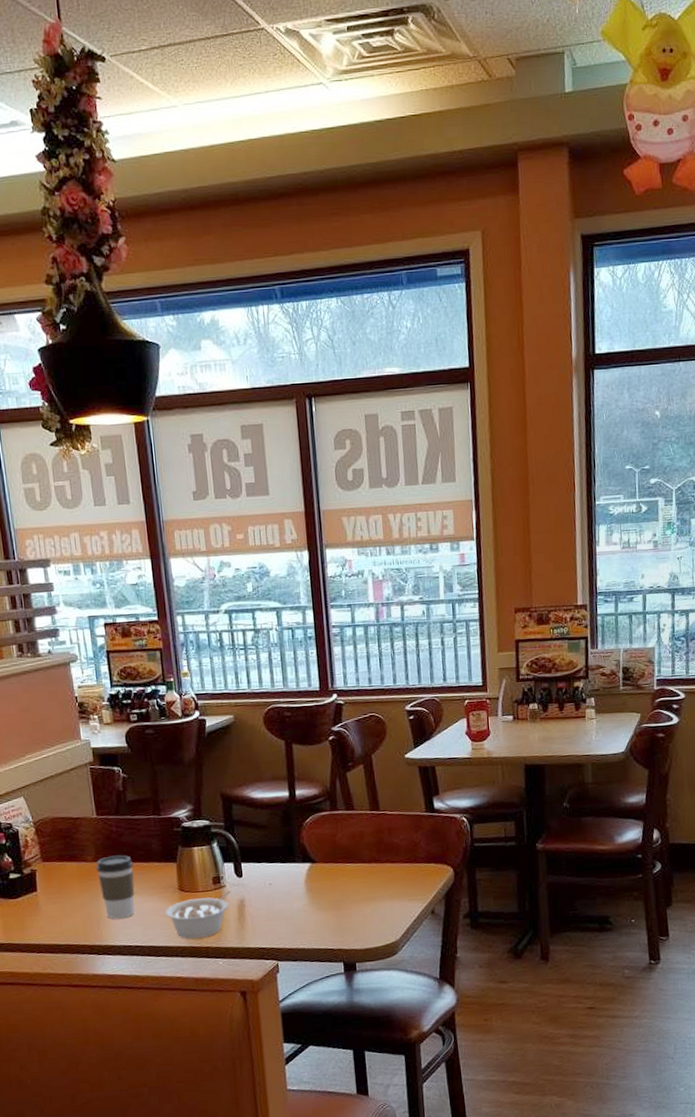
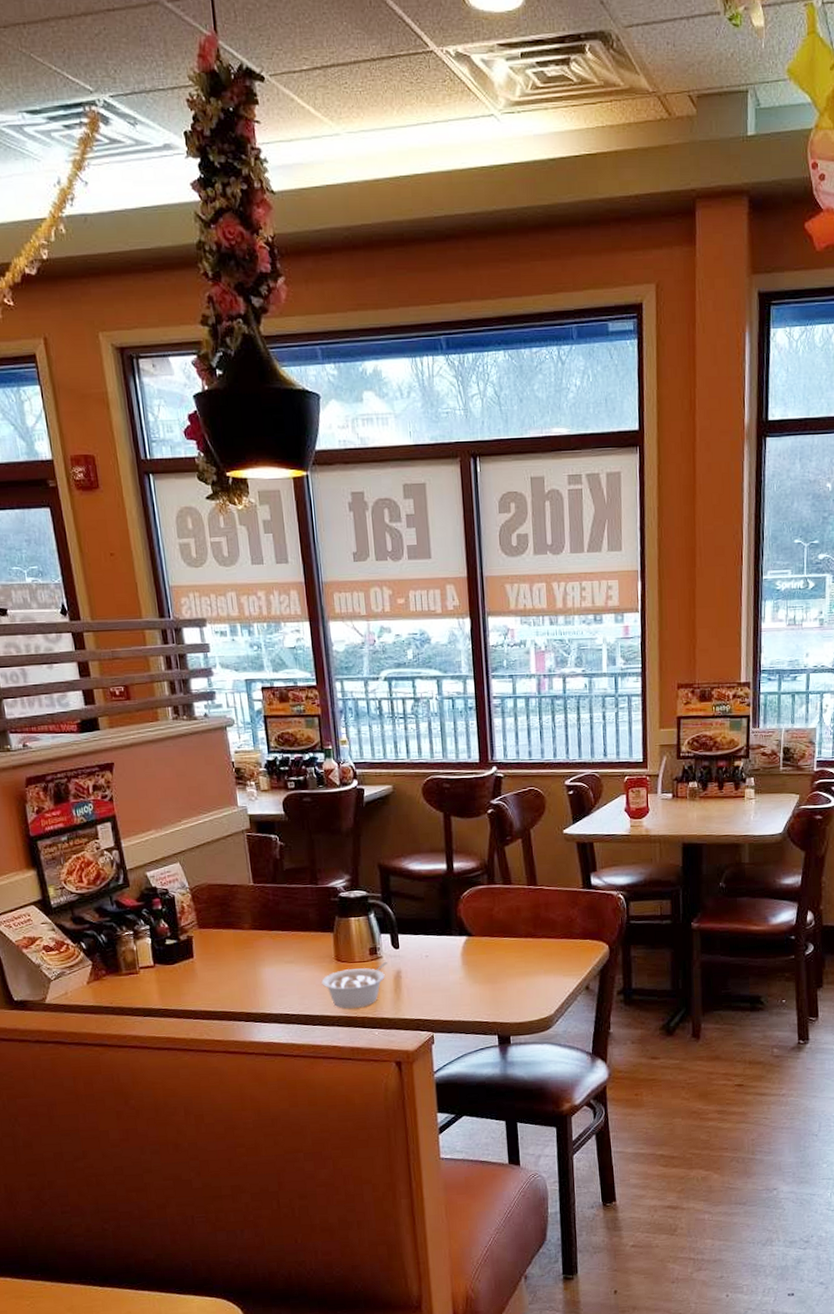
coffee cup: present [96,855,135,919] -> none [252,923,292,987]

